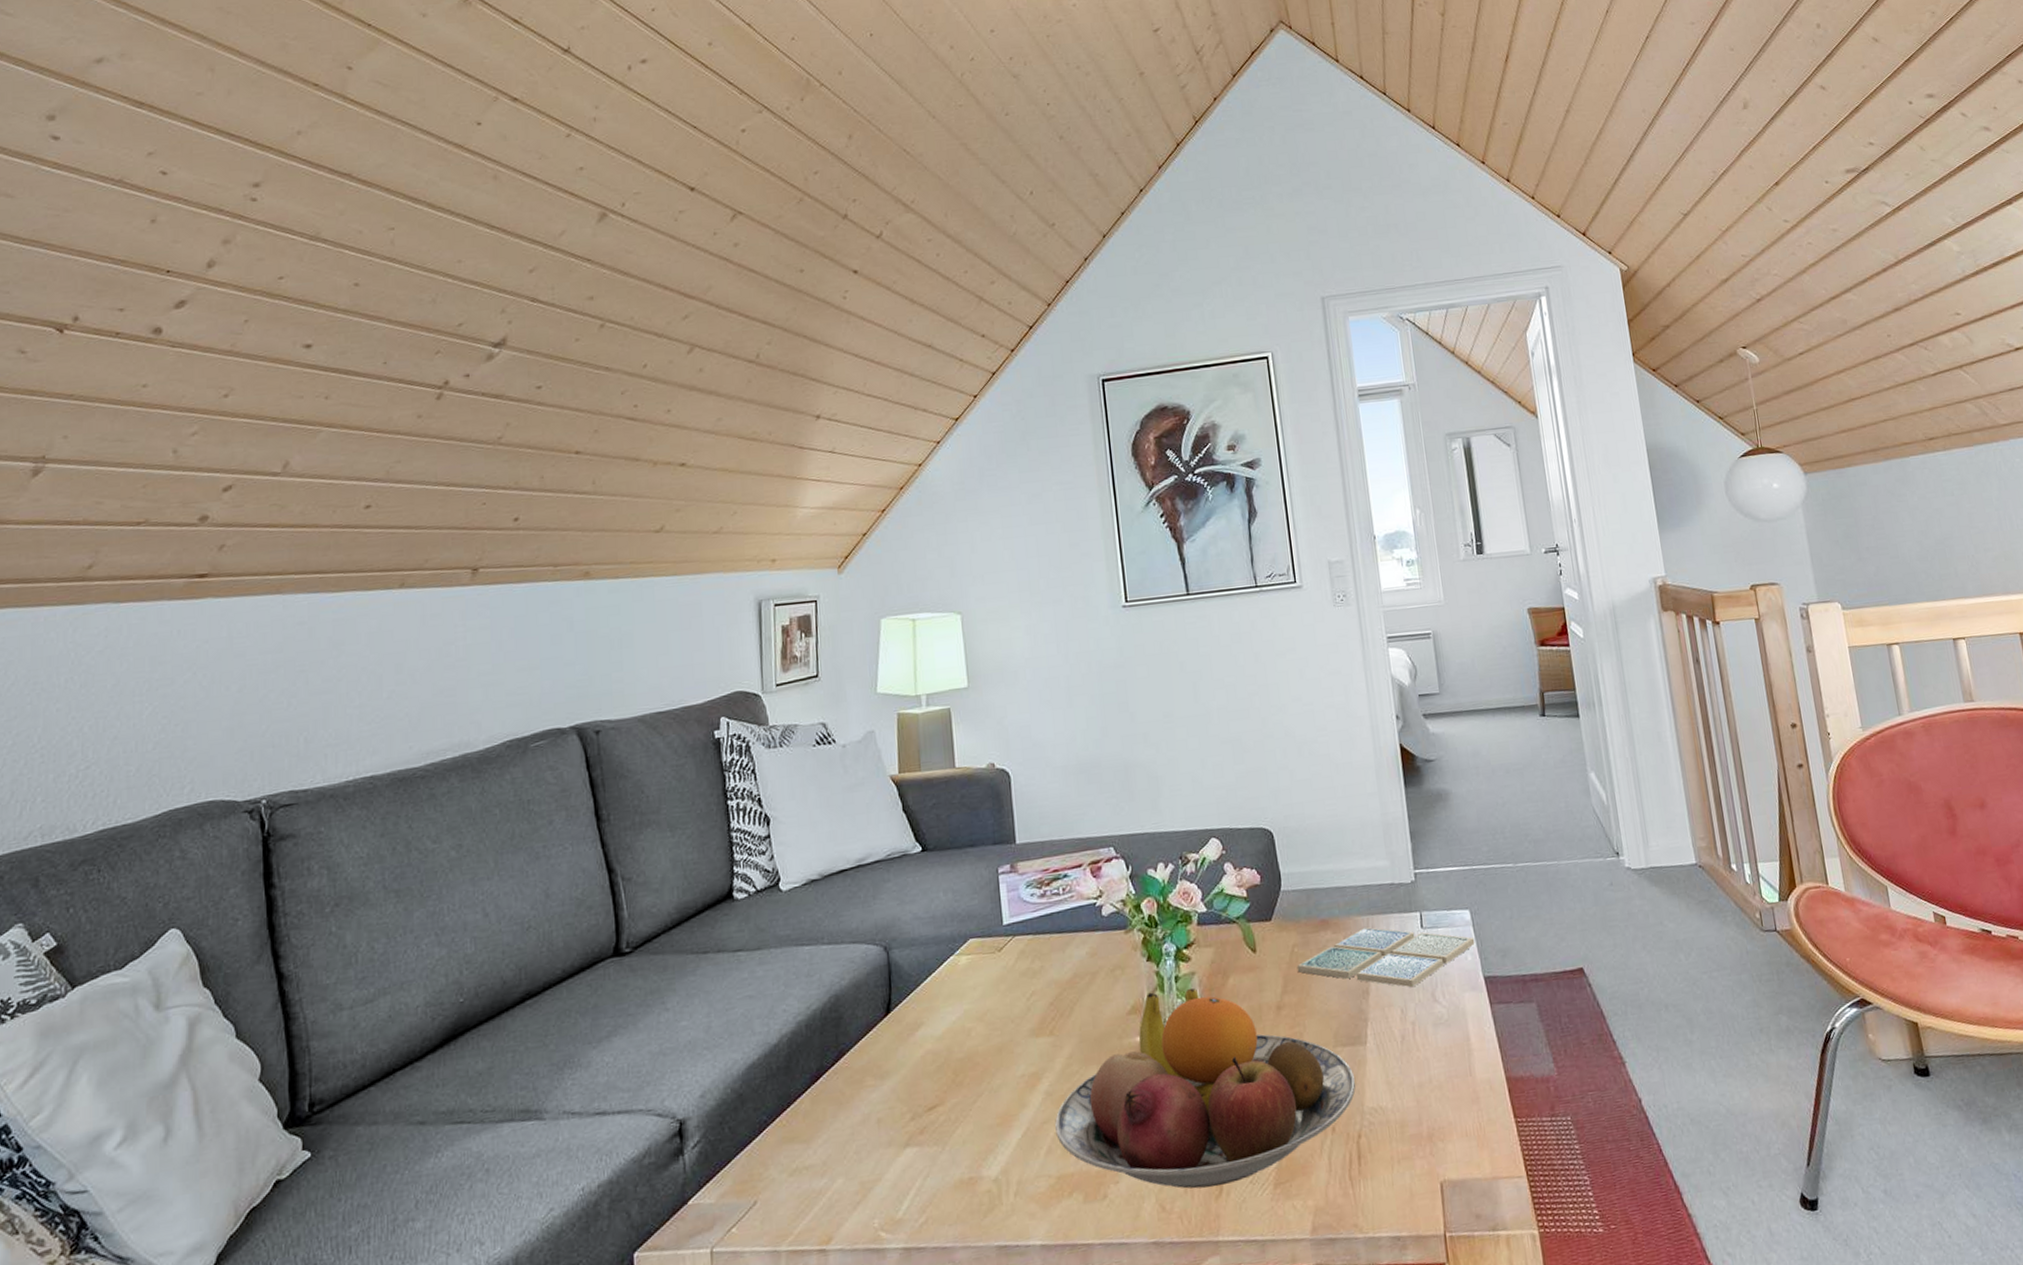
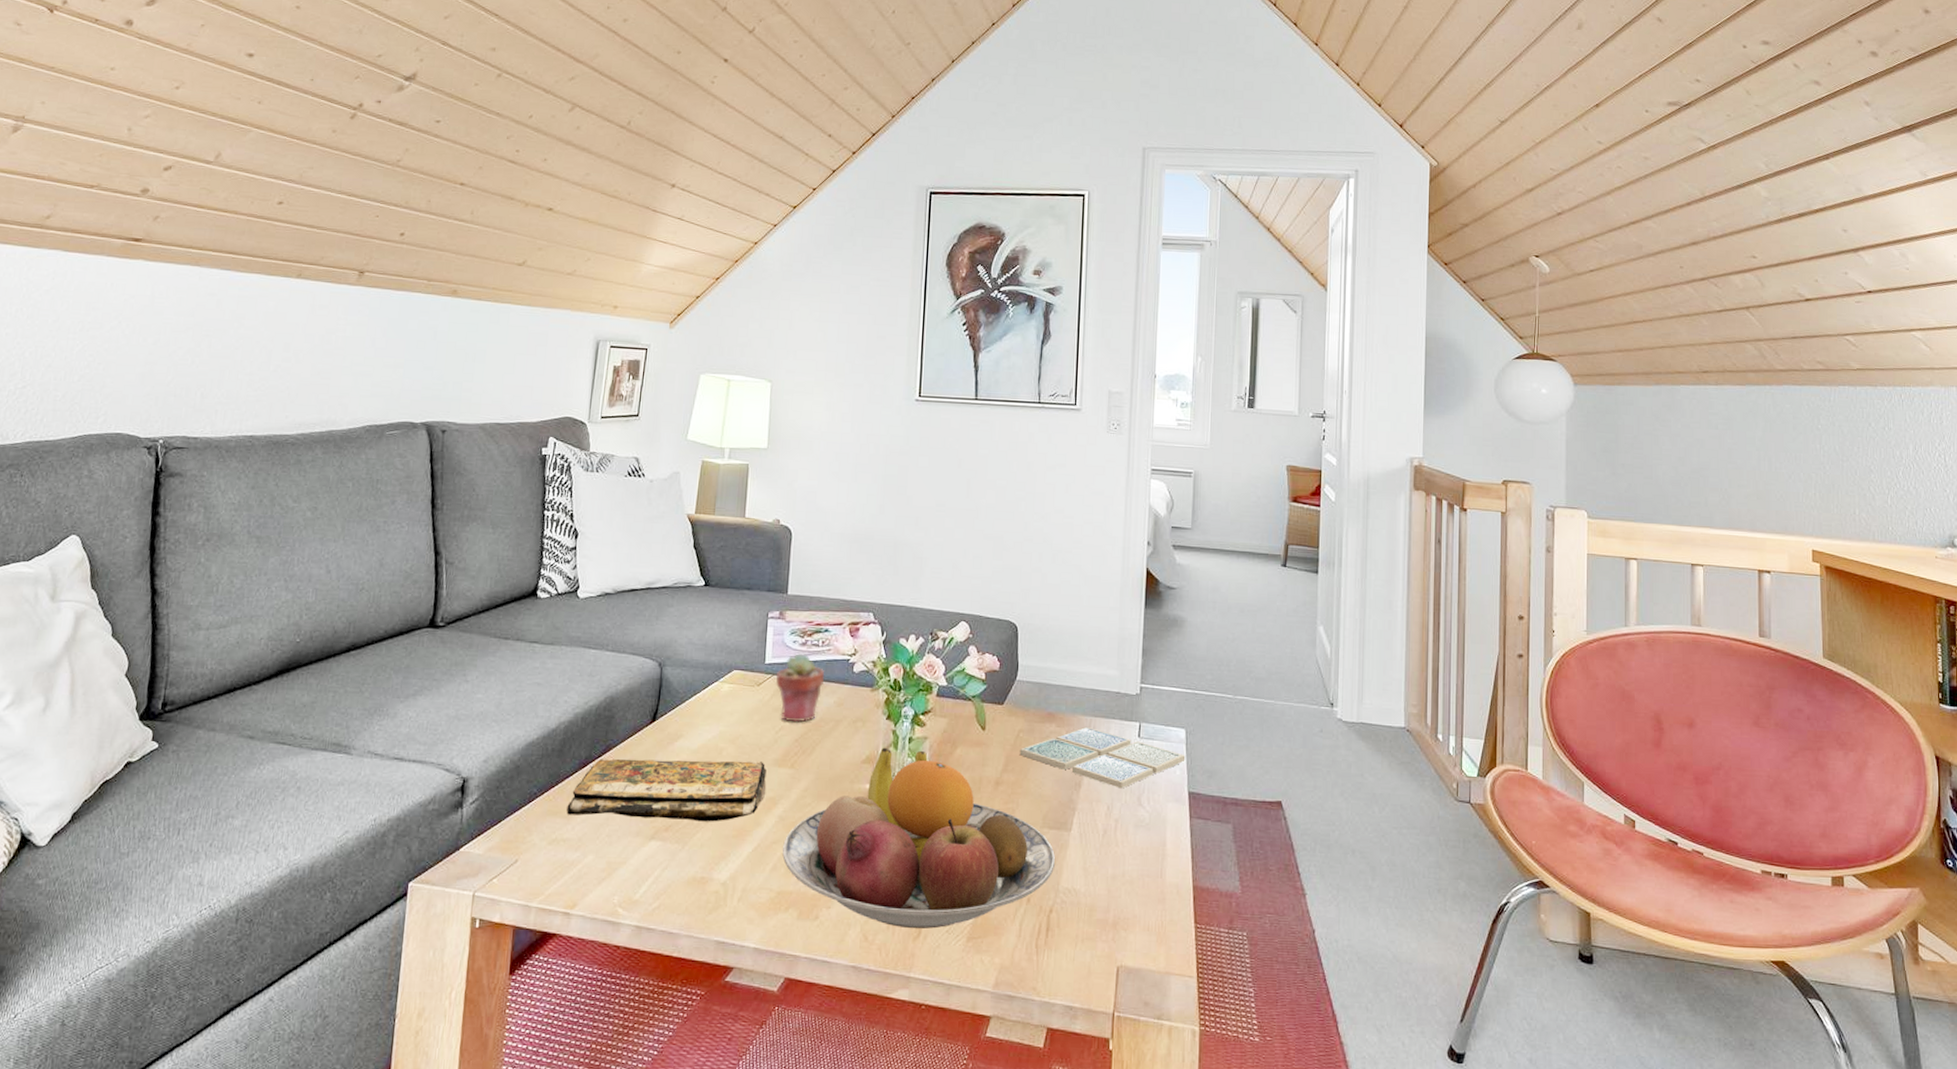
book: none [804,1035,1027,1138] -> present [566,758,767,822]
potted succulent: none [1017,906,1072,985] -> present [775,654,825,723]

